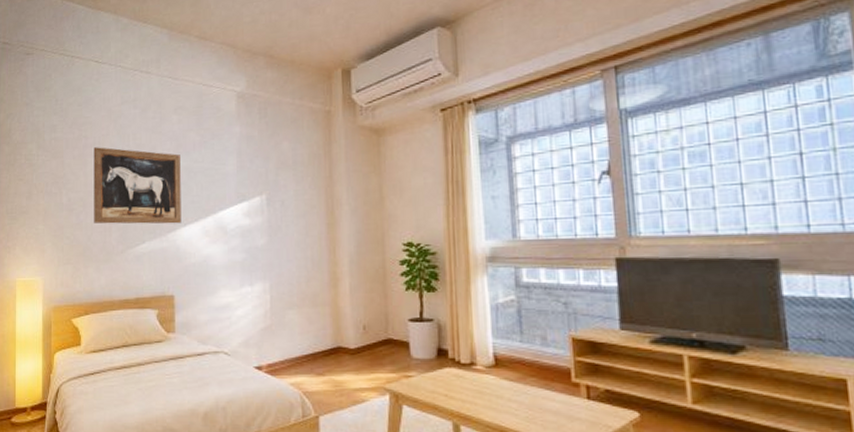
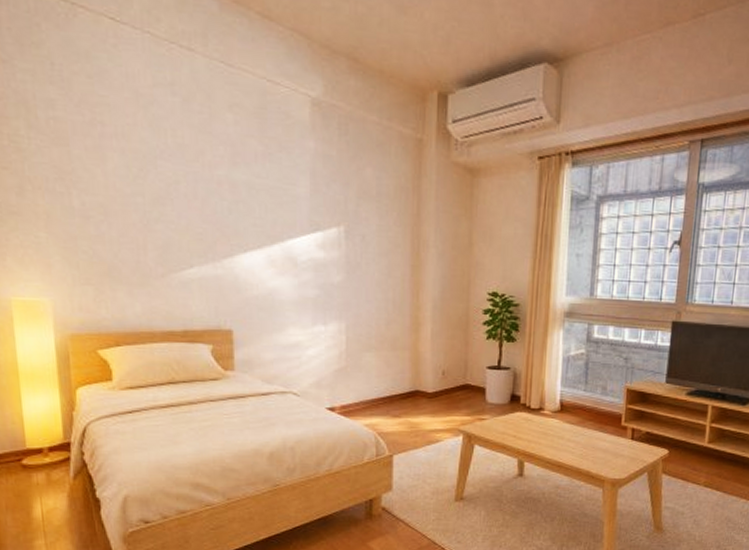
wall art: present [93,147,182,224] -> none [115,139,241,249]

